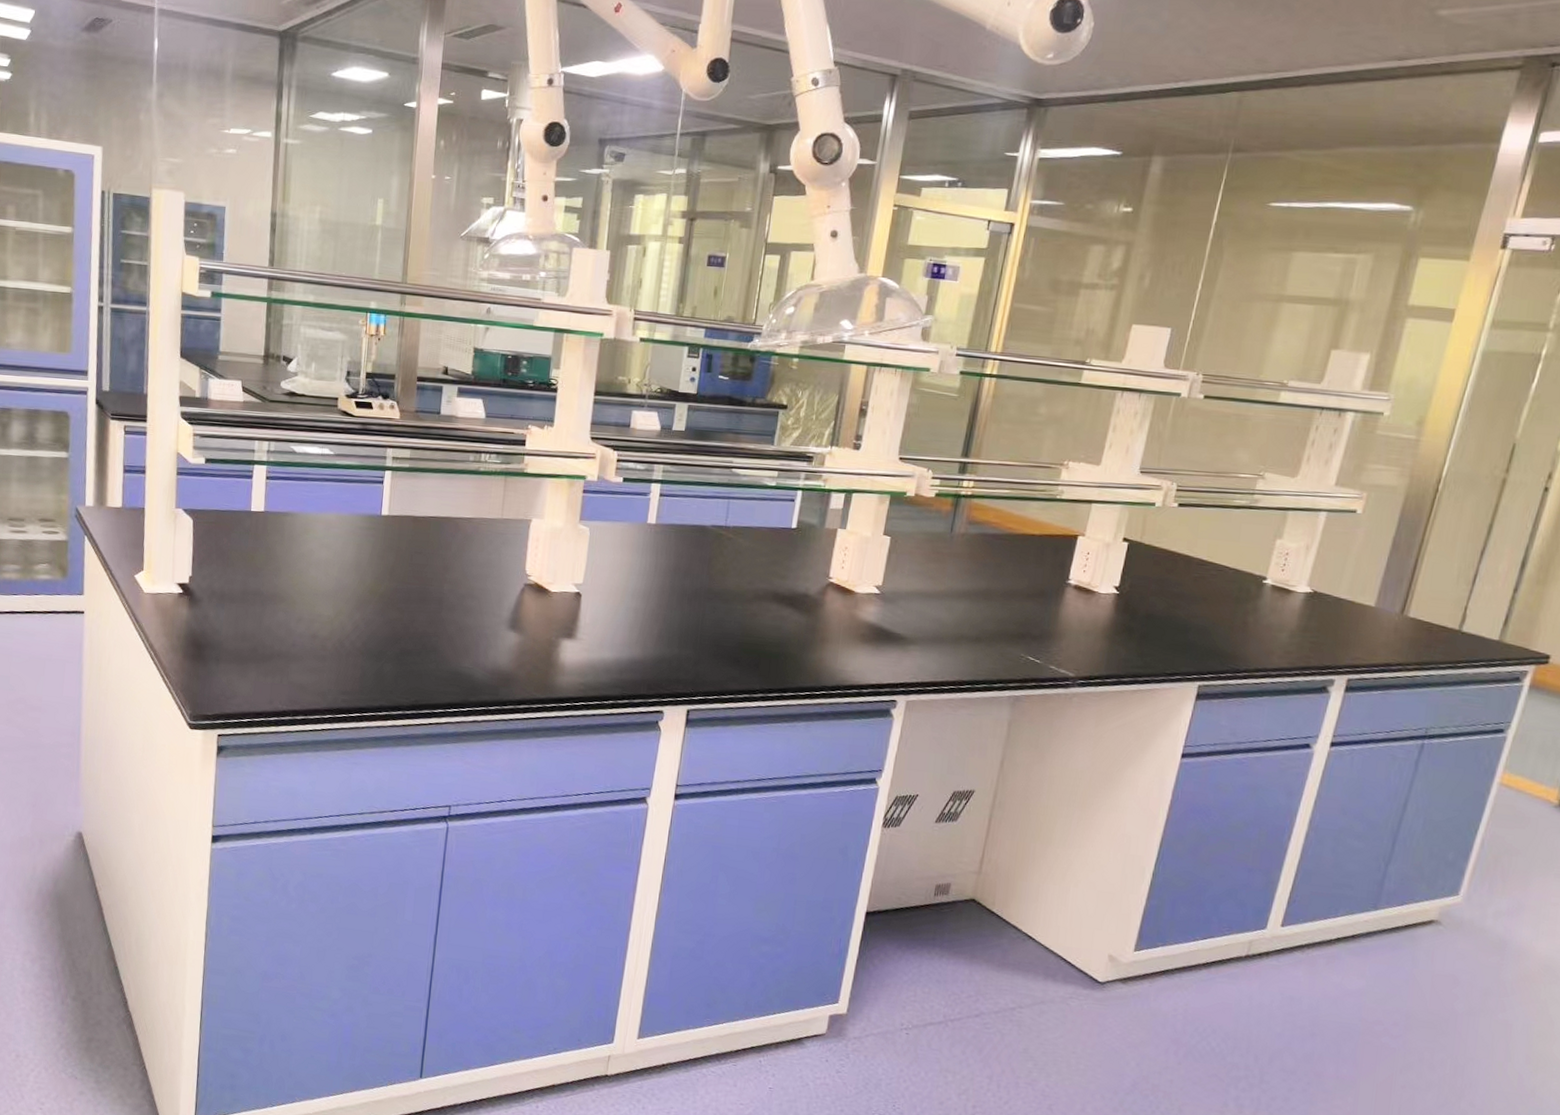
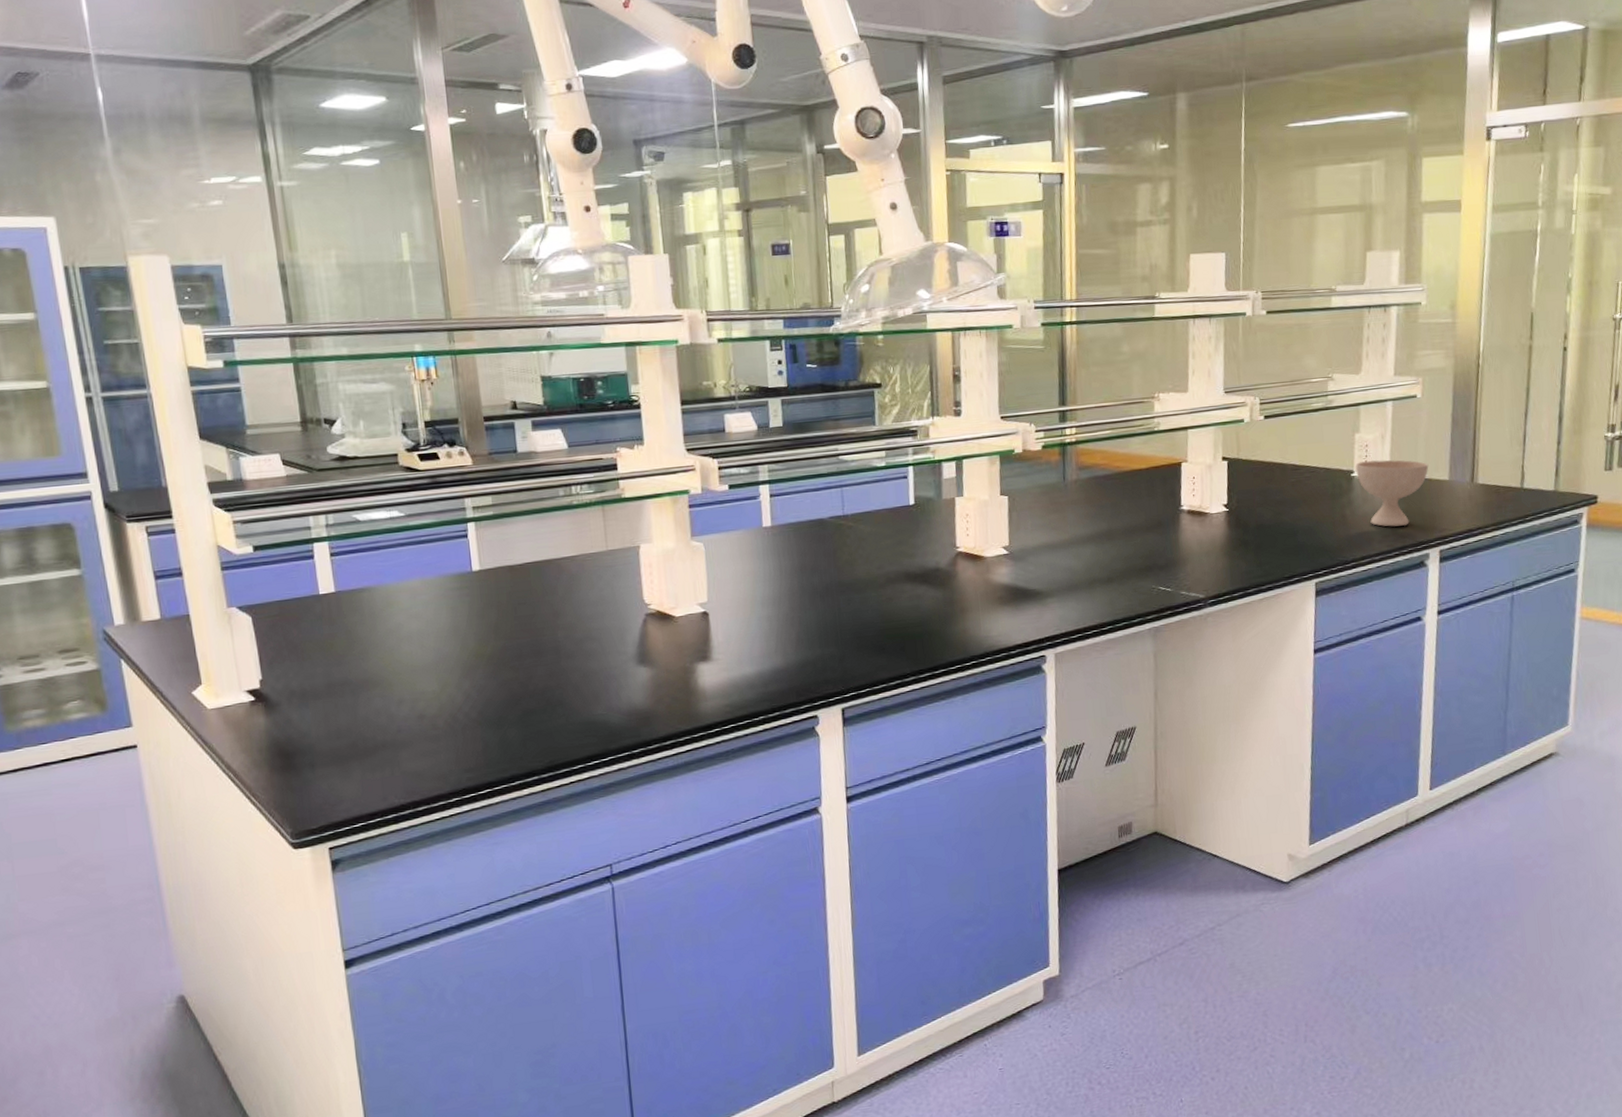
bowl: none [1269,569,1355,646] -> present [1355,460,1429,527]

